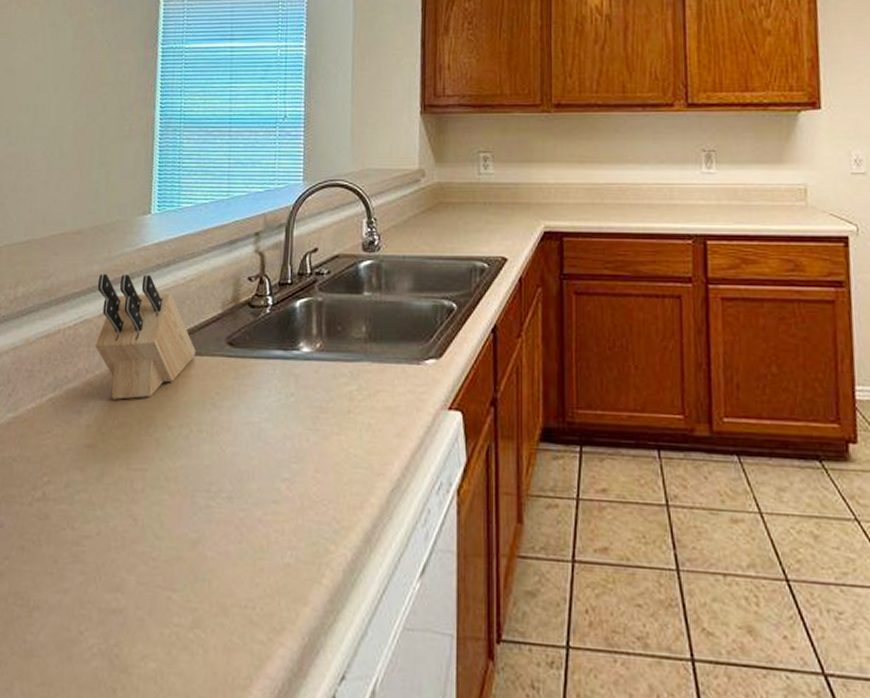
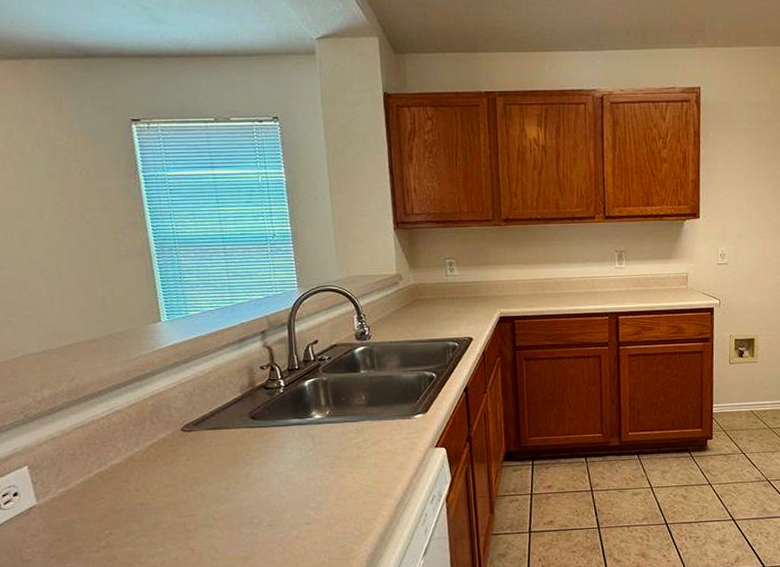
knife block: present [95,273,196,400] -> none [121,370,223,468]

